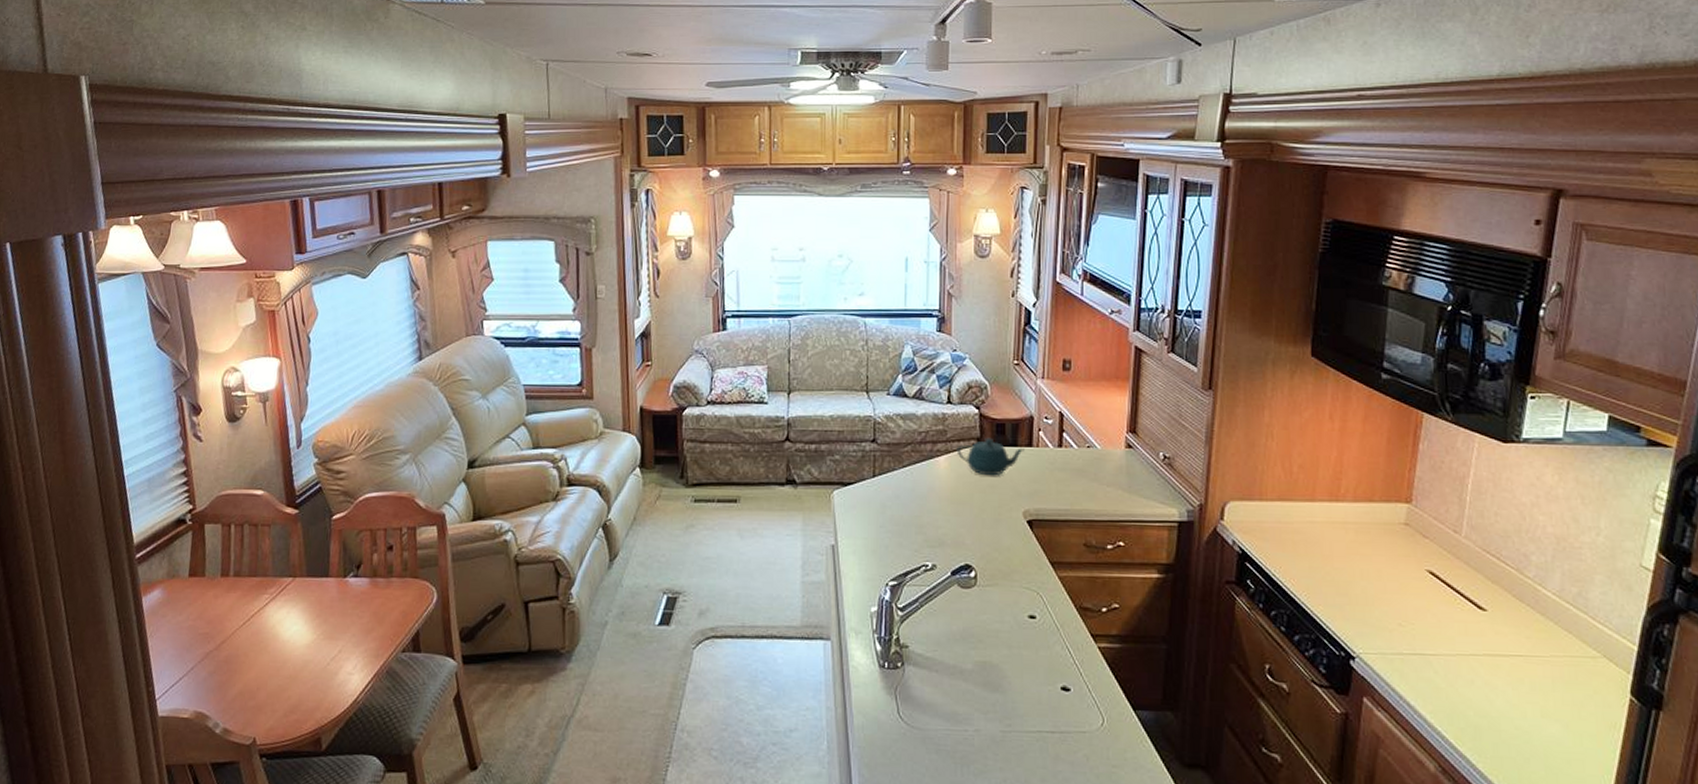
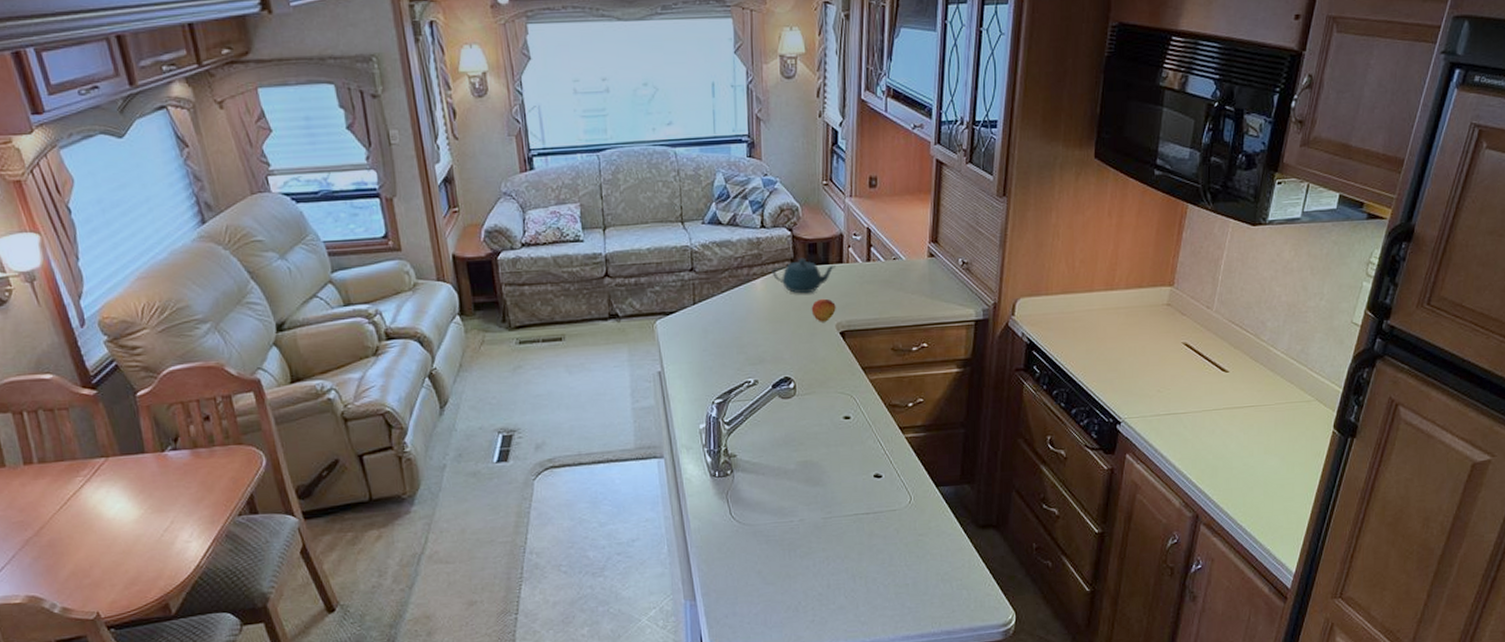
fruit: none [996,482,1023,508] -> present [811,298,836,322]

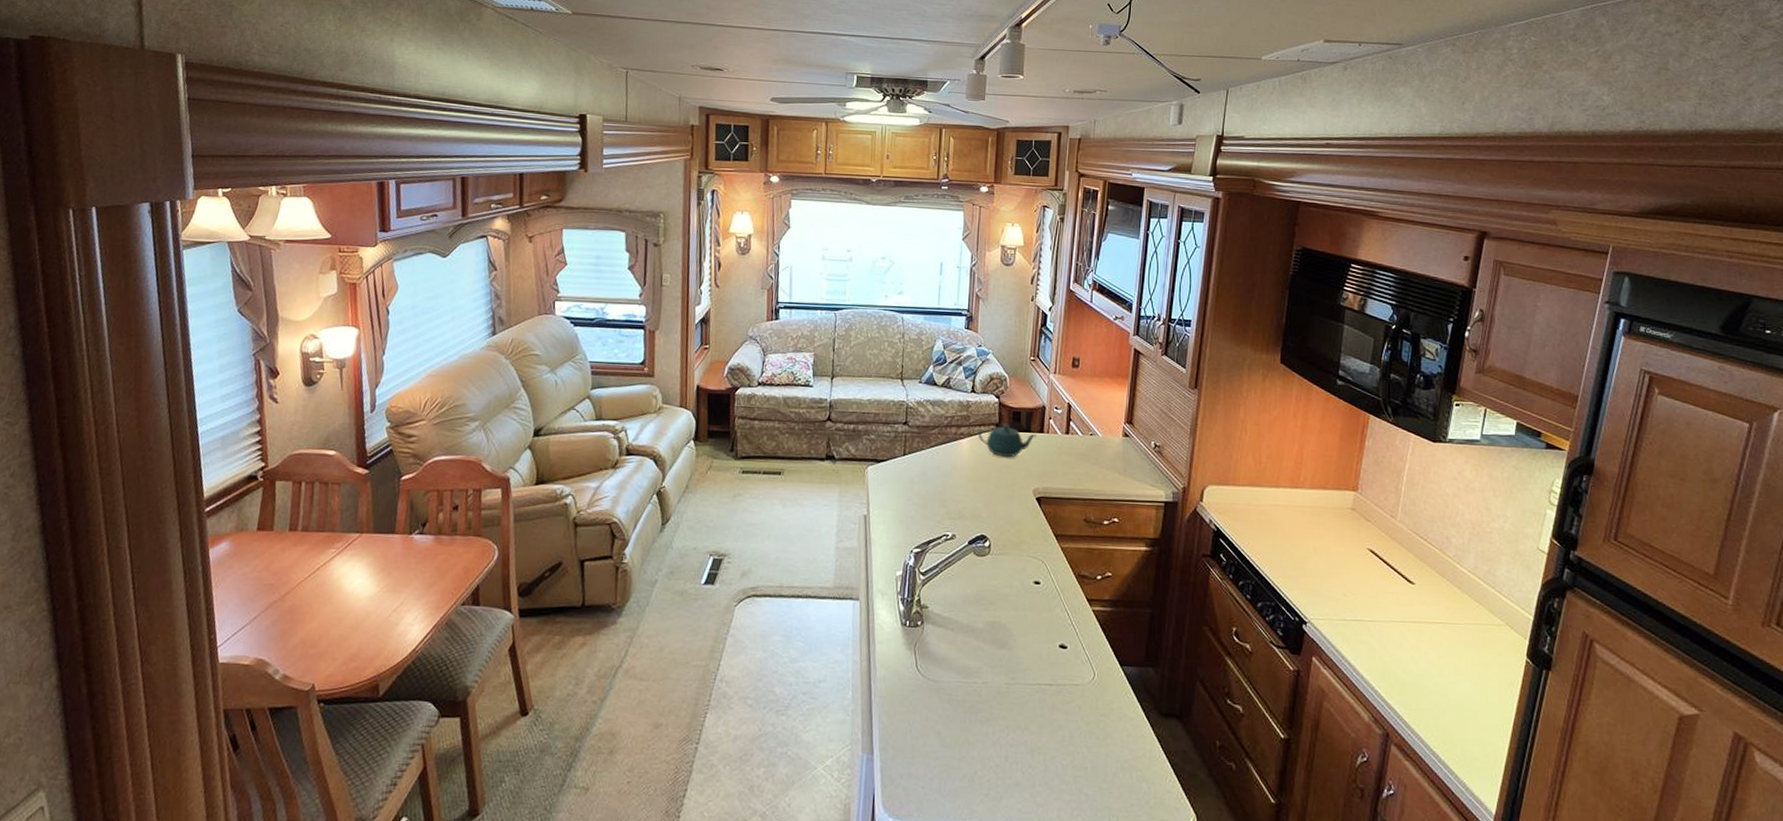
fruit: present [811,298,836,322] -> none [1011,464,1034,486]

